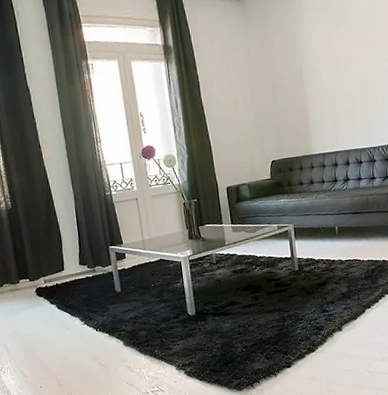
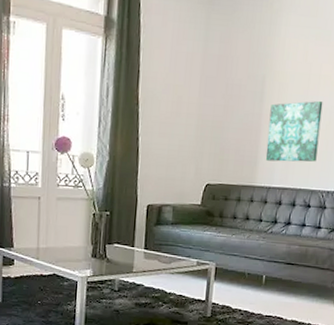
wall art: none [311,76,359,132] -> present [265,100,323,162]

